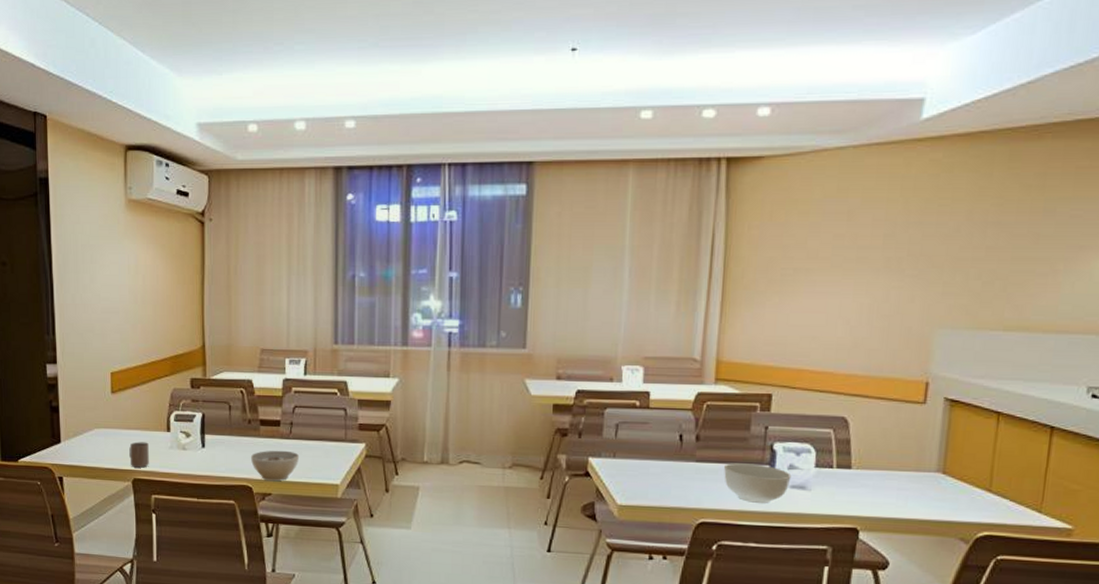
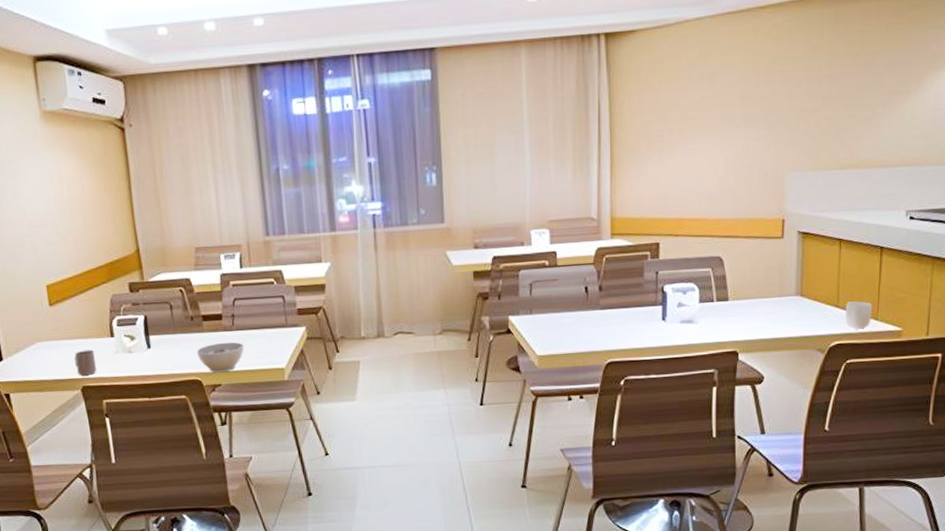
bowl: present [724,463,792,505] -> none [625,305,681,340]
cup: none [999,487,1036,522] -> present [845,301,873,330]

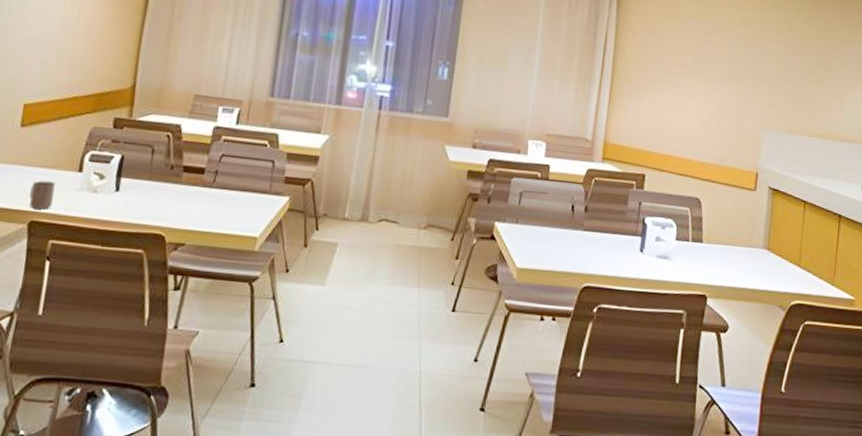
soup bowl: present [196,342,245,373] -> none [167,198,221,231]
cup: present [845,301,873,330] -> none [806,263,830,293]

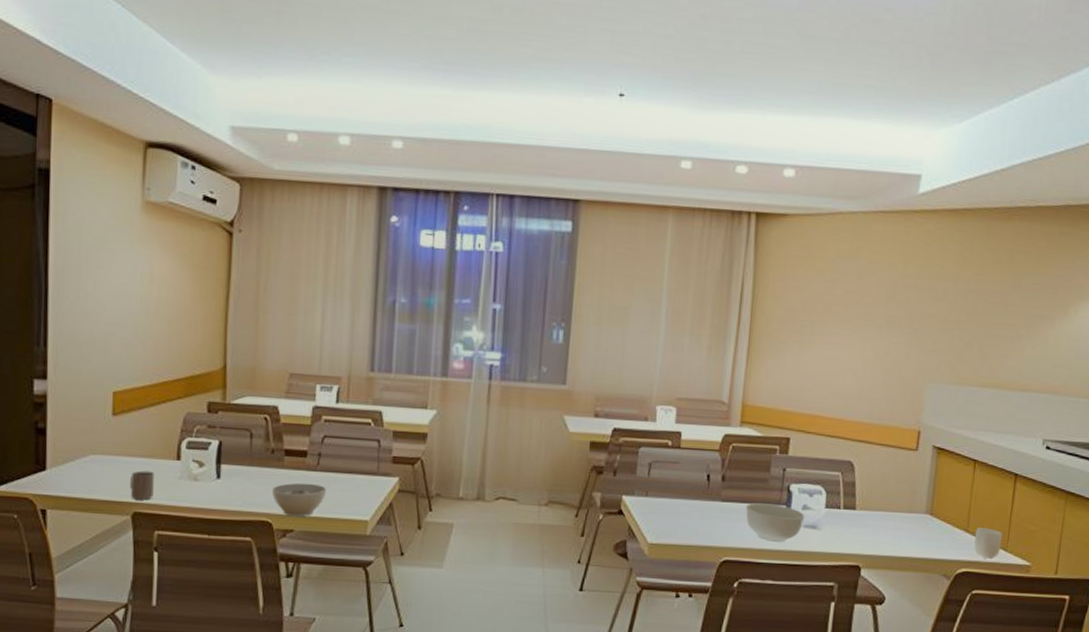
soup bowl: none [167,198,221,231] -> present [271,483,327,517]
bowl: none [605,233,658,272] -> present [746,503,805,543]
cup: none [806,263,830,293] -> present [974,528,1003,559]

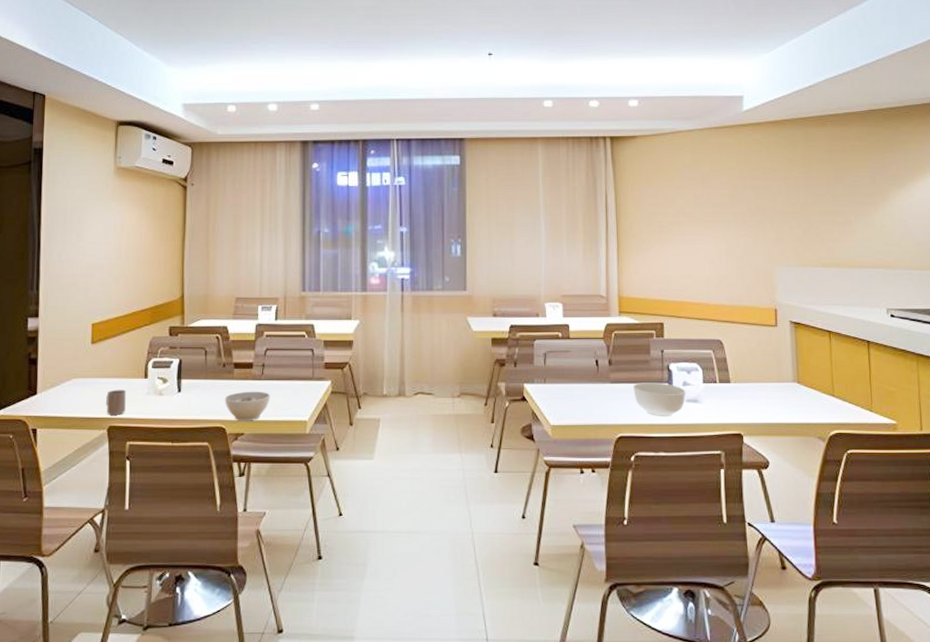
cup: present [974,528,1003,559] -> none [841,392,867,420]

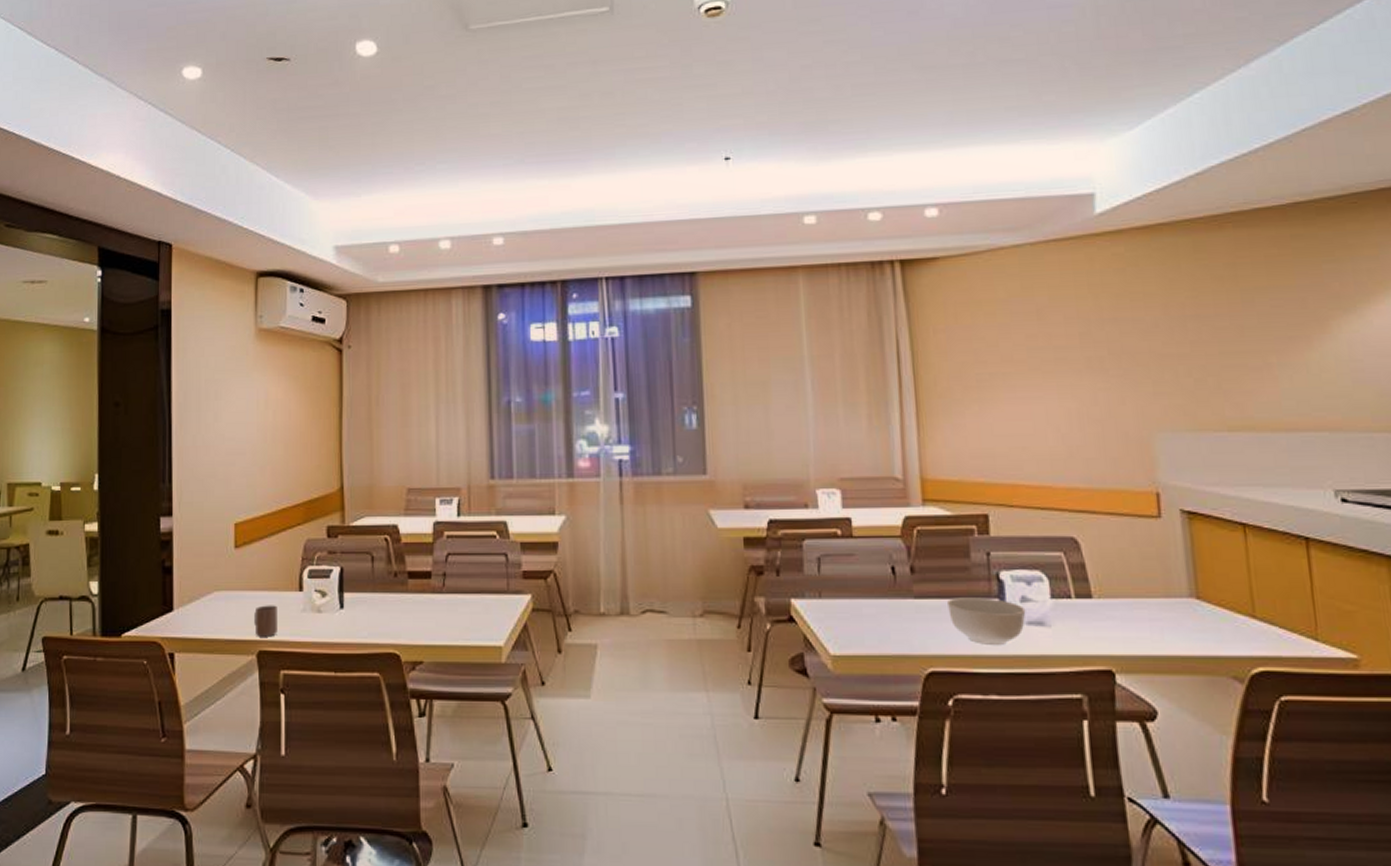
soup bowl: present [224,391,271,421] -> none [397,607,455,646]

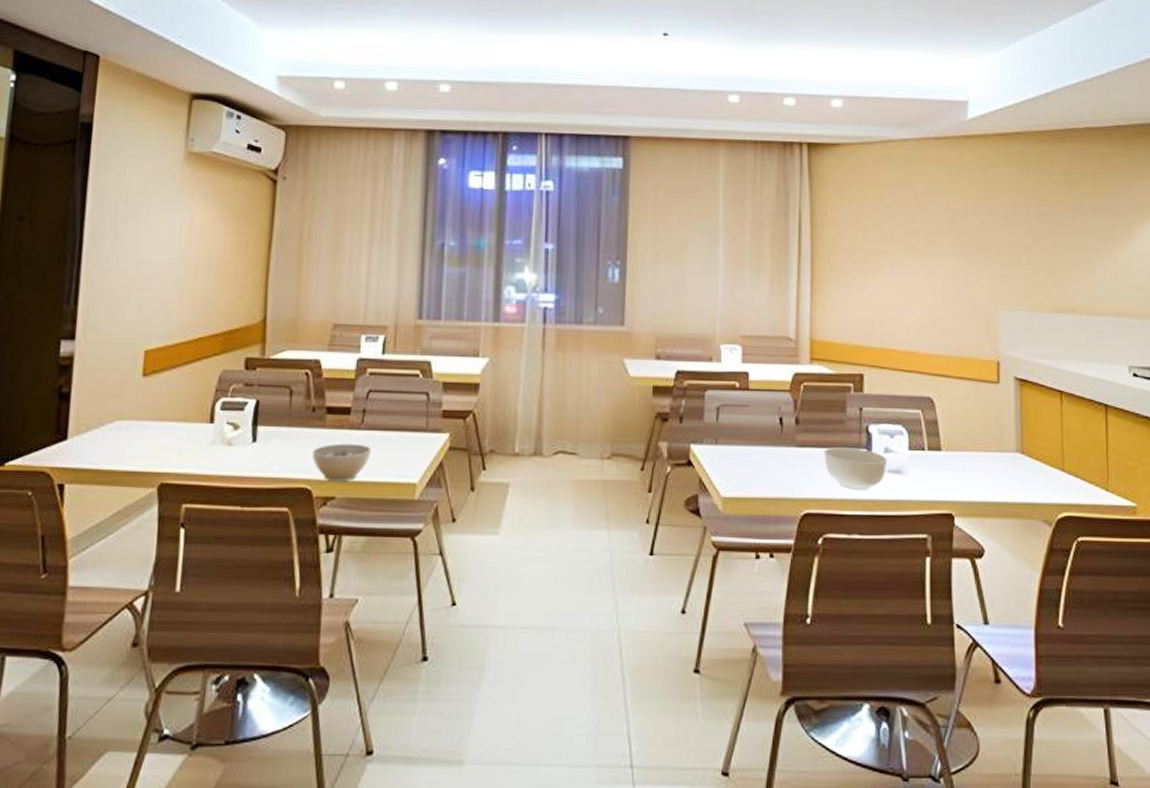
cup: present [254,605,277,637] -> none [157,436,185,469]
soup bowl: none [397,607,455,646] -> present [311,443,372,482]

